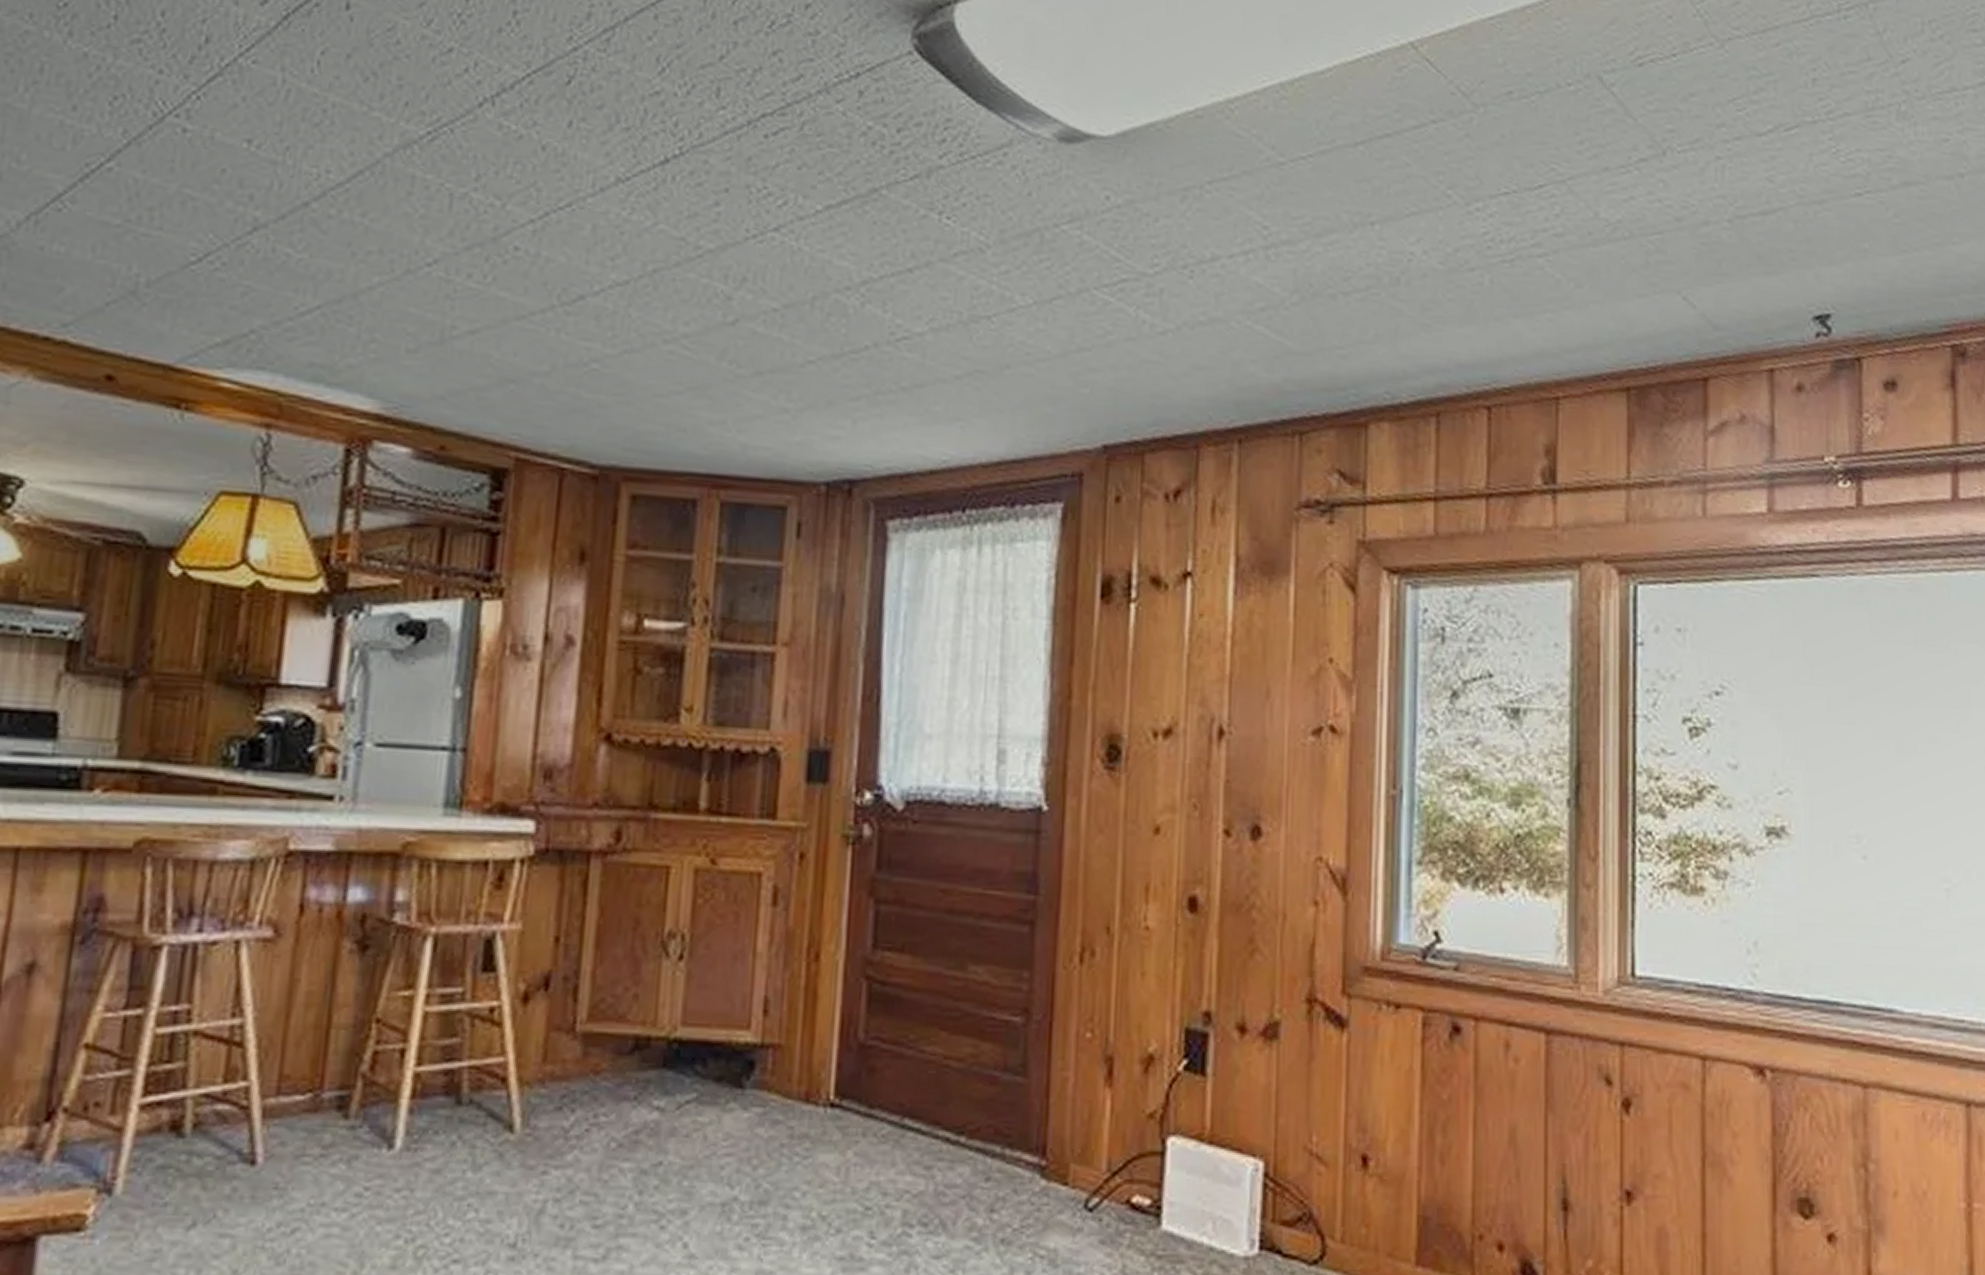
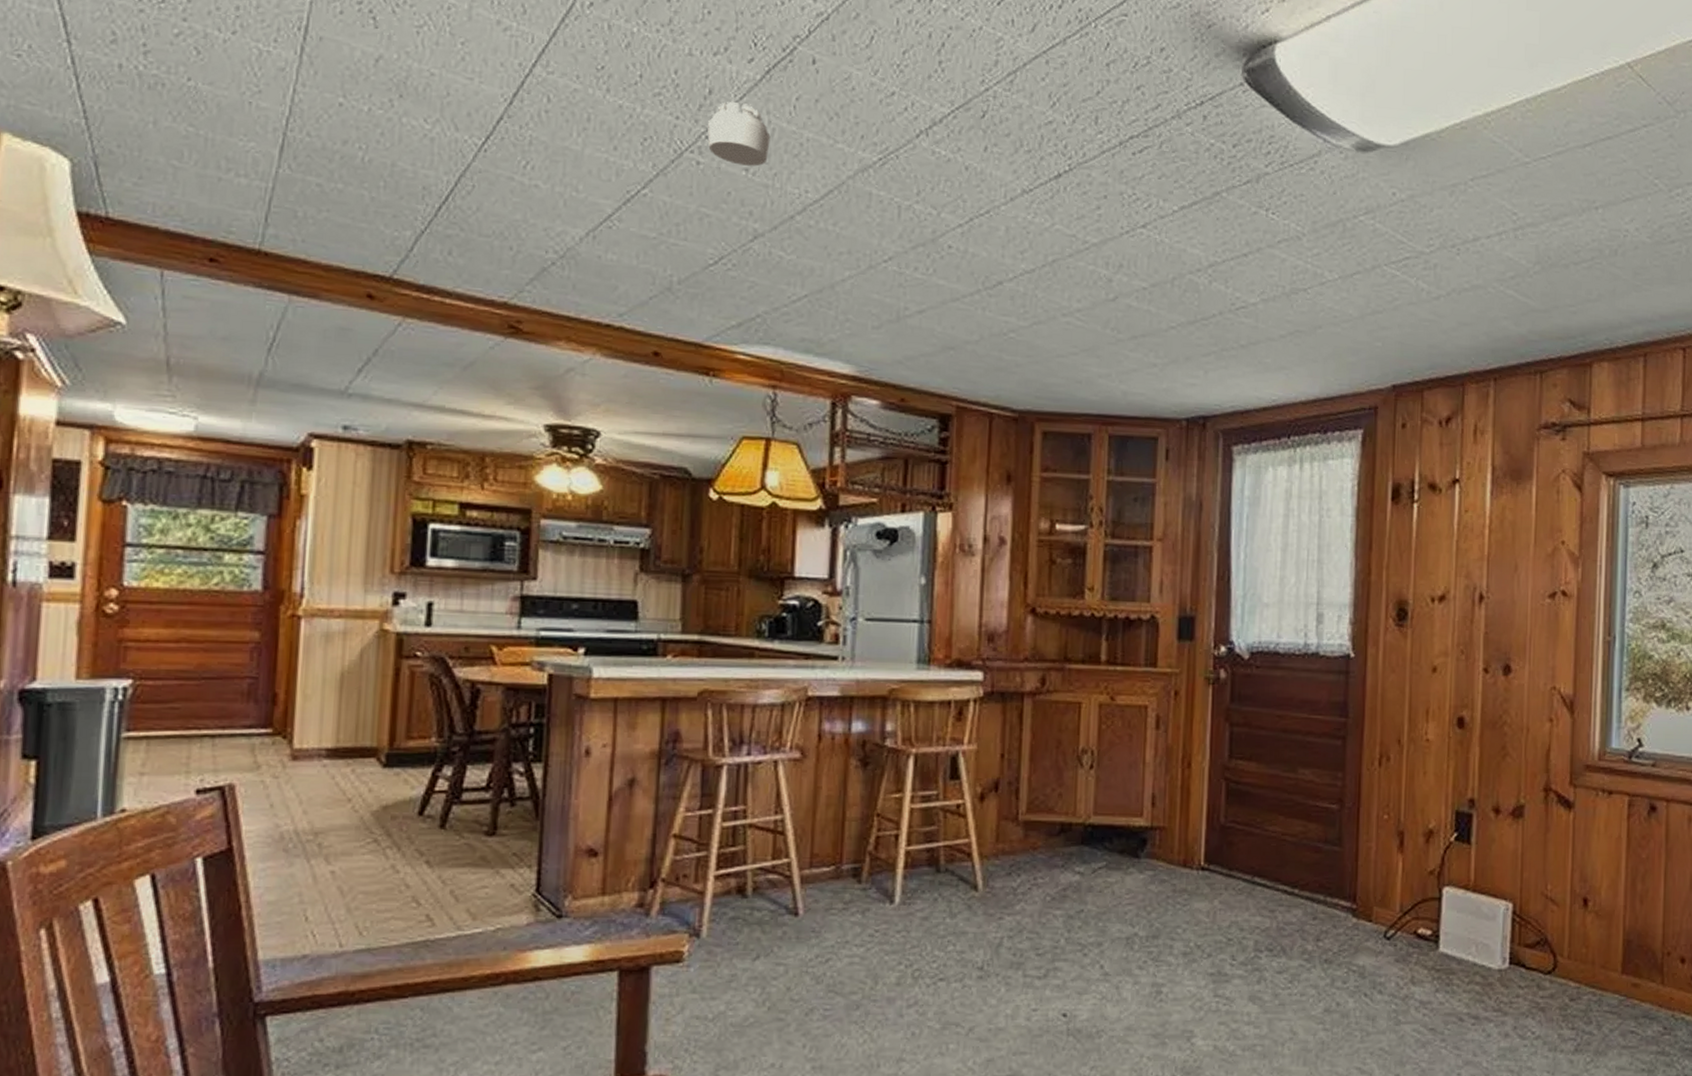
smoke detector: none [199,53,284,137] -> present [708,101,771,167]

